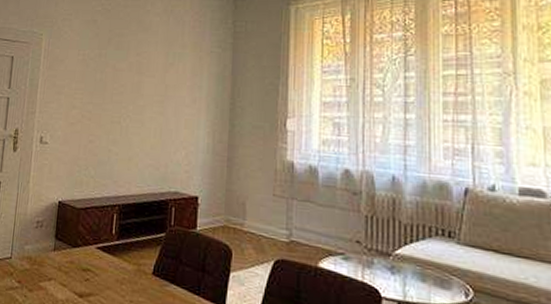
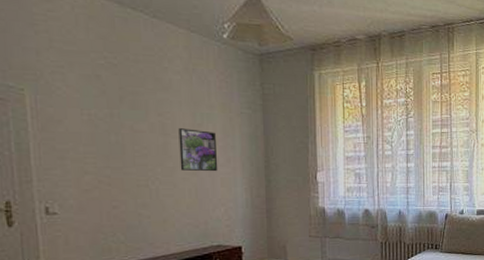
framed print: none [149,67,185,113] -> present [178,128,218,172]

